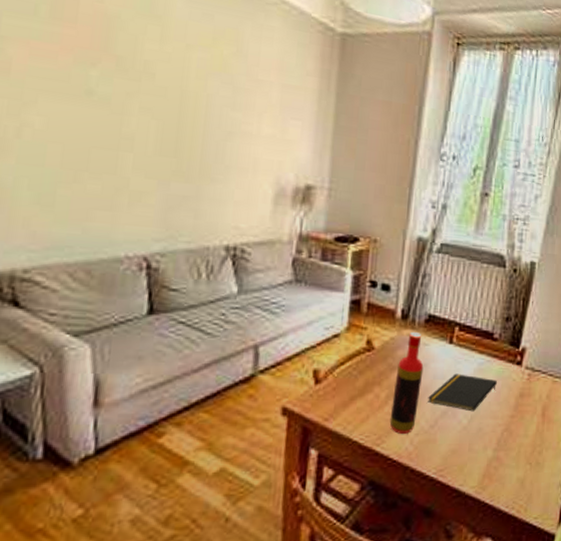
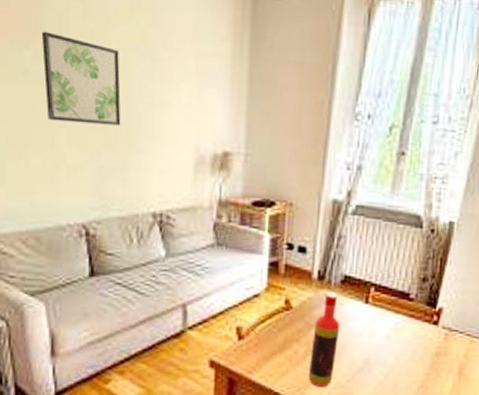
wall art: none [111,51,199,154] -> present [41,31,121,126]
notepad: present [428,373,498,412] -> none [344,332,414,369]

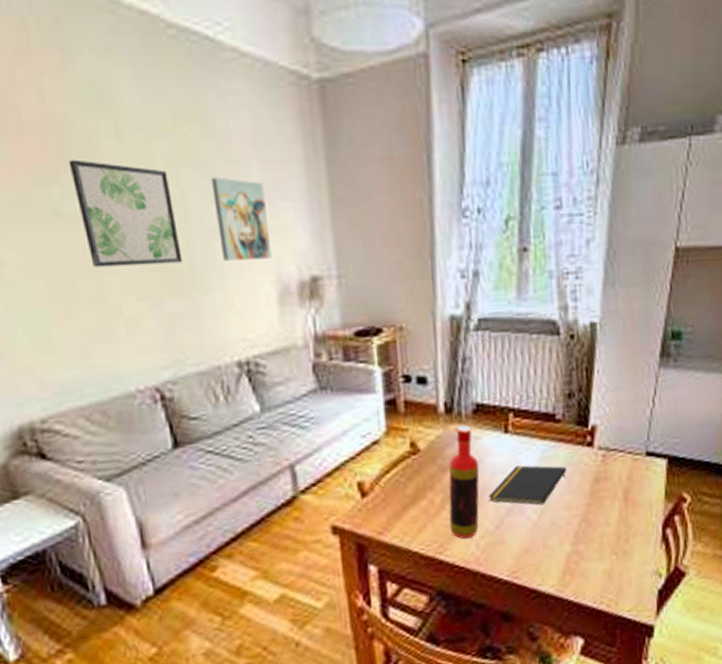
wall art: none [153,60,196,132] -> present [211,177,273,261]
notepad: none [344,332,414,369] -> present [489,465,567,506]

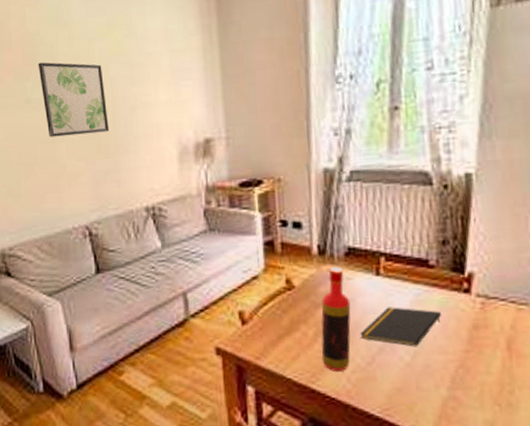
wall art: present [211,177,273,261] -> none [132,66,175,129]

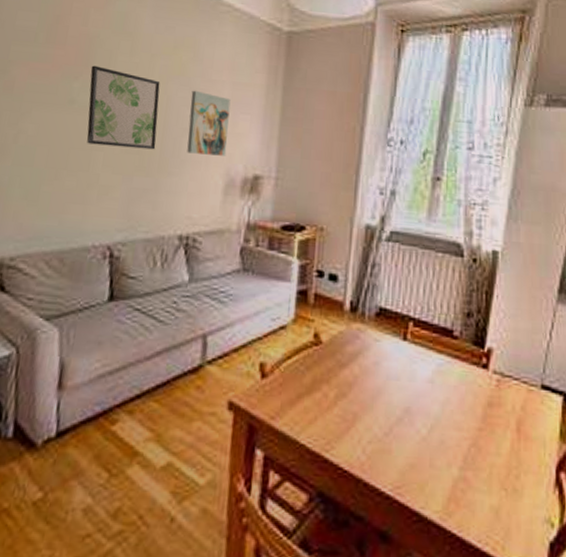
wall art: none [132,66,175,129] -> present [187,90,231,156]
bottle: present [321,266,351,371] -> none [339,325,376,440]
notepad: present [360,307,442,347] -> none [381,374,461,421]

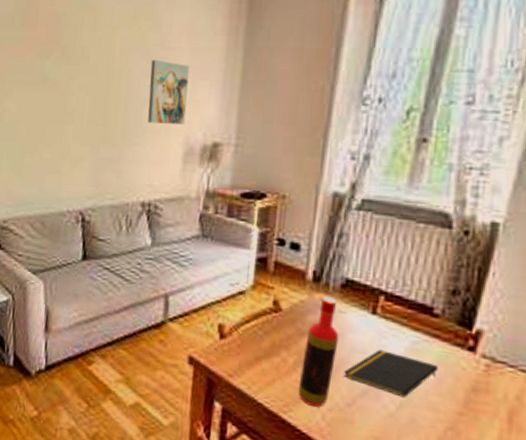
wall art: present [87,65,161,150] -> none [58,43,122,121]
bottle: none [339,325,376,440] -> present [298,296,339,407]
notepad: none [381,374,461,421] -> present [343,349,439,398]

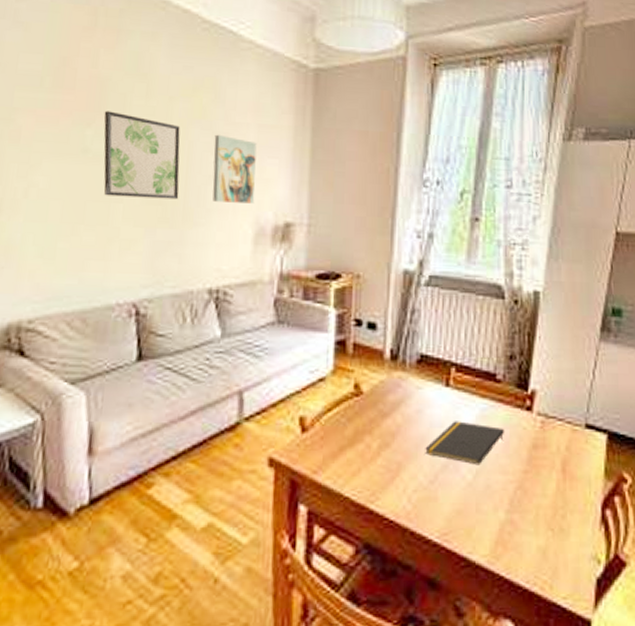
wall art: none [58,43,122,121] -> present [103,110,181,200]
bottle: present [298,296,339,407] -> none [383,373,418,490]

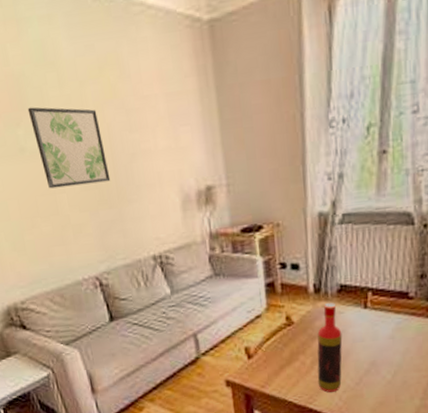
wall art: present [212,134,257,204] -> none [128,111,176,178]
bottle: none [383,373,418,490] -> present [317,302,343,393]
notepad: present [425,421,505,466] -> none [350,335,418,368]

